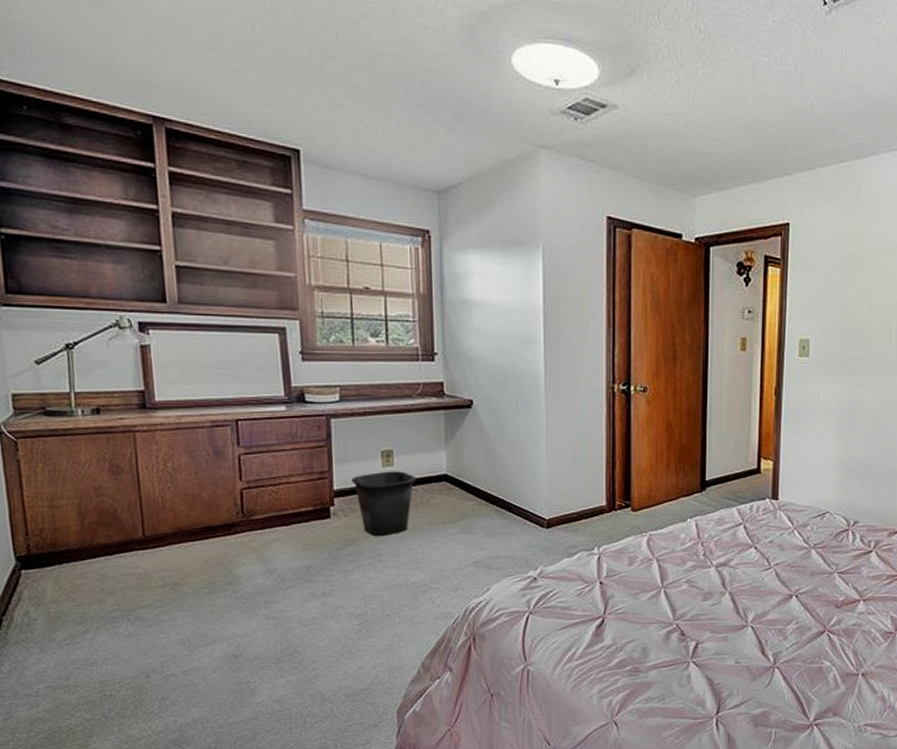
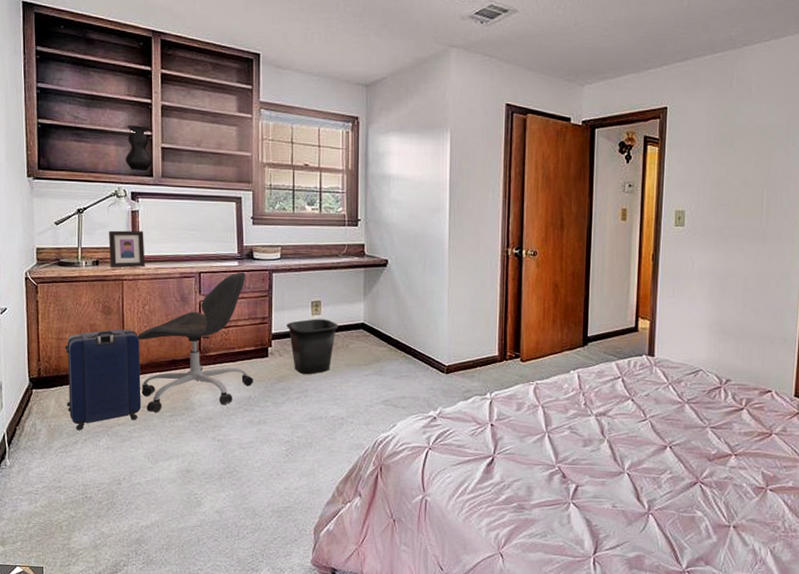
suitcase: none [61,491,171,617] -> present [65,329,142,431]
picture frame: none [111,370,163,418] -> present [109,230,145,269]
vase: none [125,237,165,296] -> present [125,125,153,172]
office chair: none [159,418,314,590] -> present [137,272,254,413]

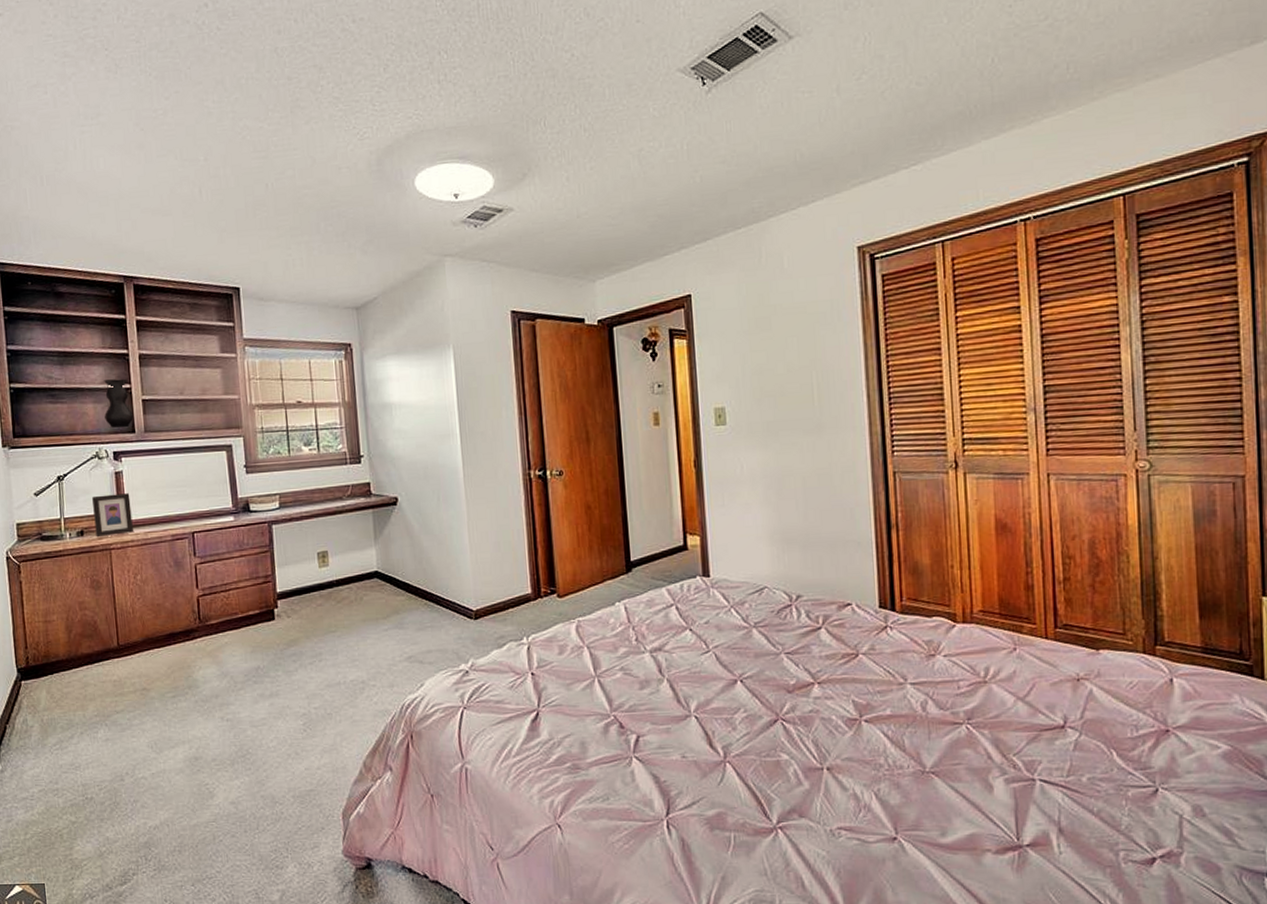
suitcase: present [65,329,142,431] -> none [53,603,141,723]
office chair: present [137,272,254,413] -> none [130,527,262,695]
waste bin: present [287,319,339,374] -> none [292,570,350,635]

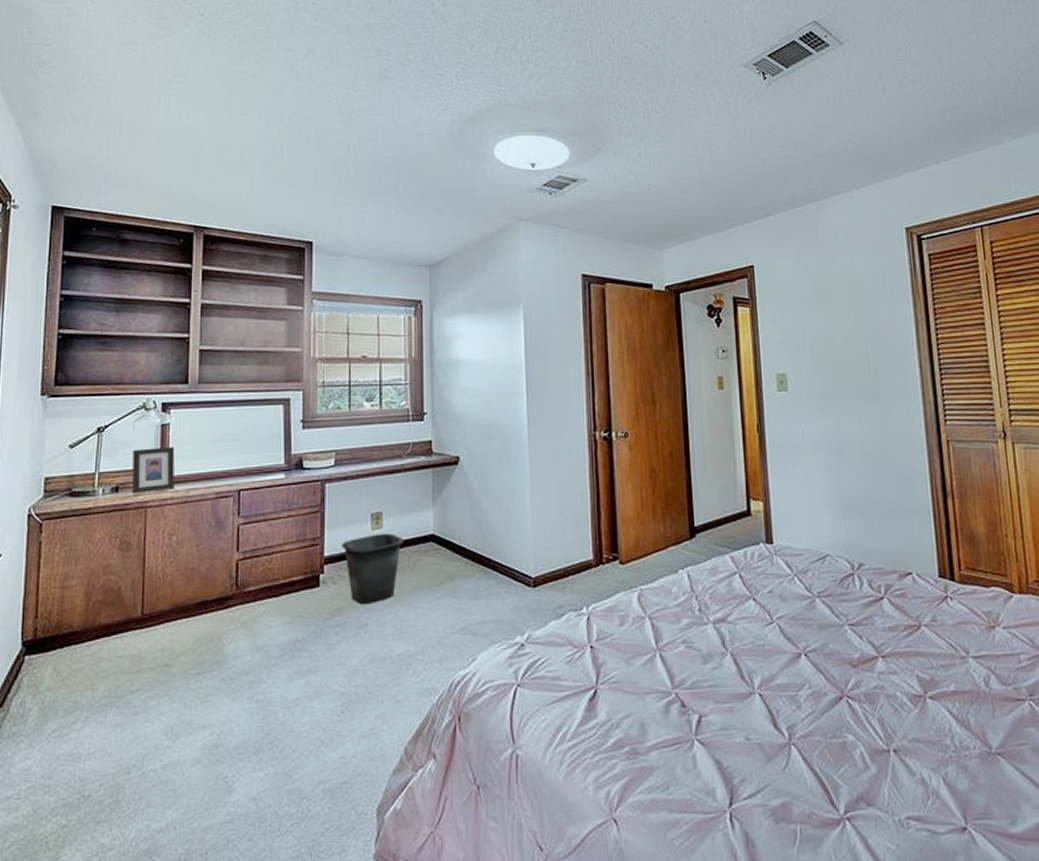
vase: present [103,378,134,428] -> none [157,328,189,379]
waste bin: none [292,570,350,635] -> present [342,533,404,604]

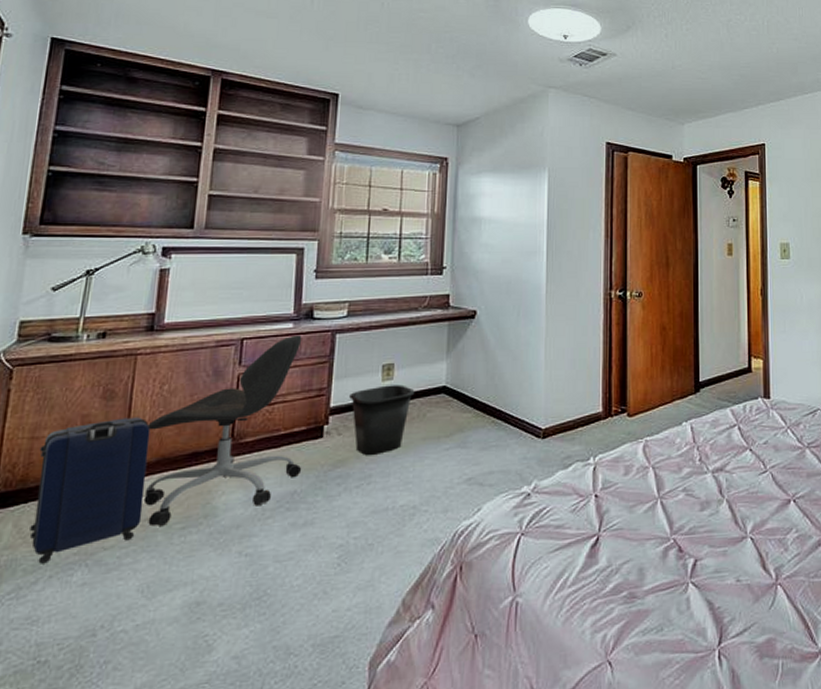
suitcase: none [67,567,164,705] -> present [30,417,151,564]
picture frame: present [132,447,175,494] -> none [121,293,174,341]
office chair: none [161,485,302,672] -> present [143,335,302,527]

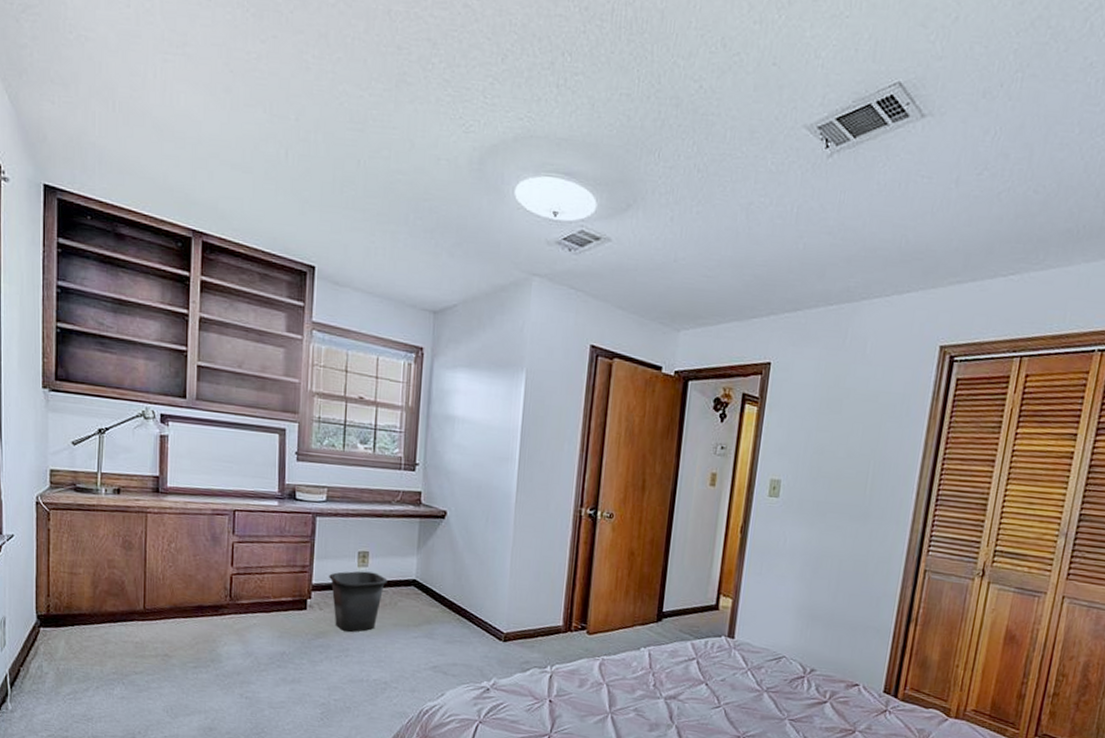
suitcase: present [30,417,151,564] -> none [78,567,163,677]
office chair: present [143,335,302,527] -> none [161,512,290,663]

